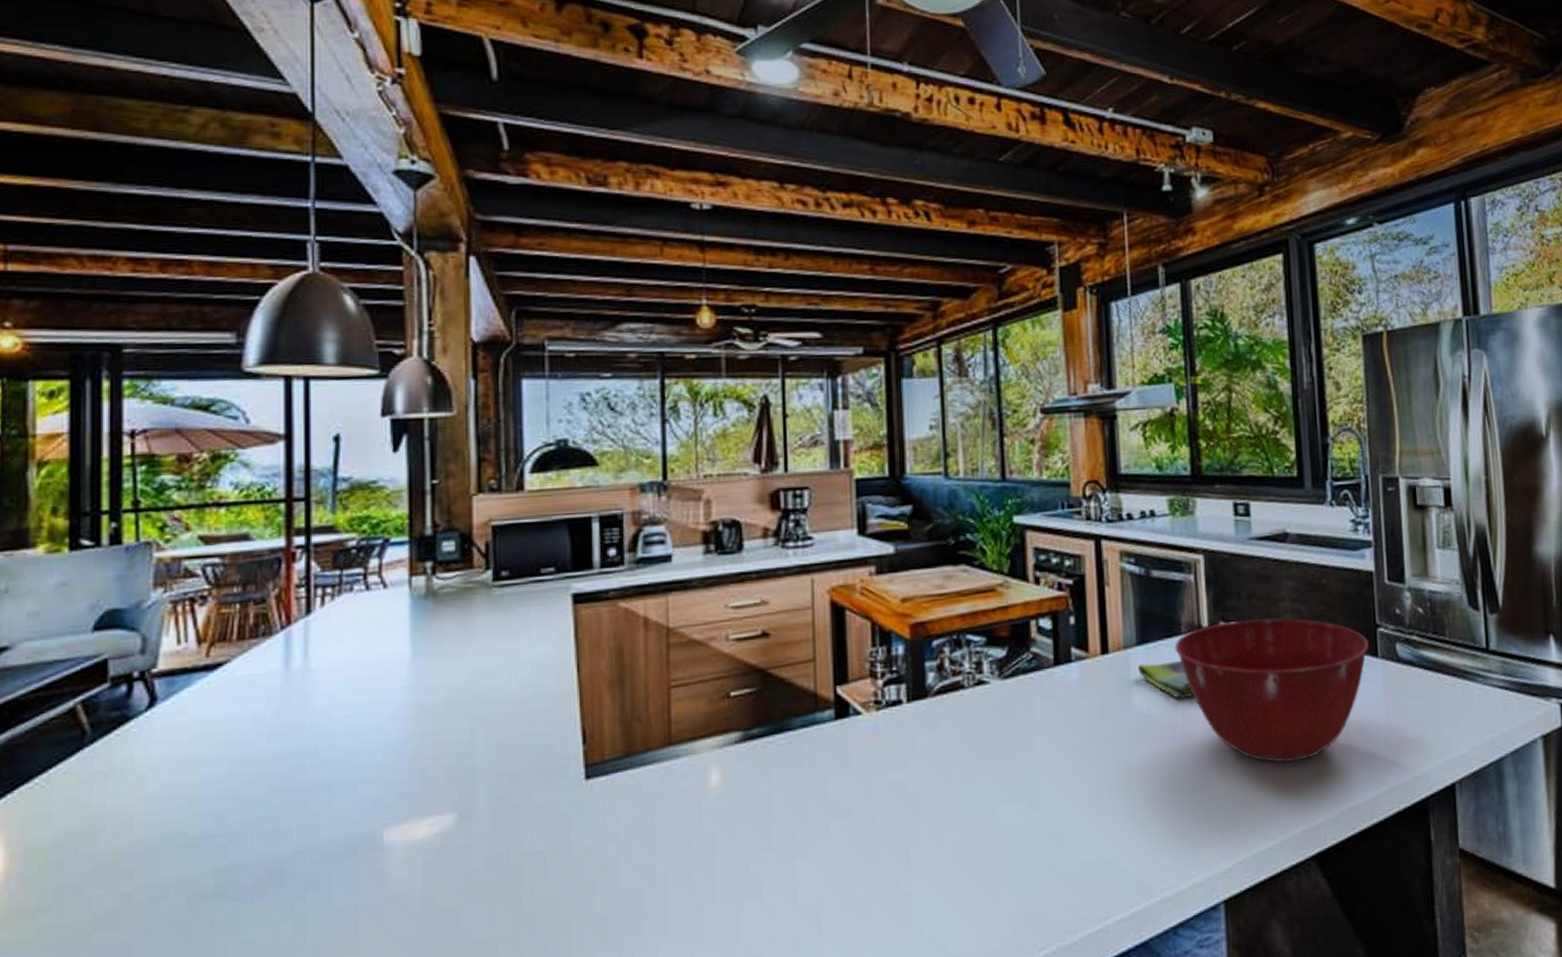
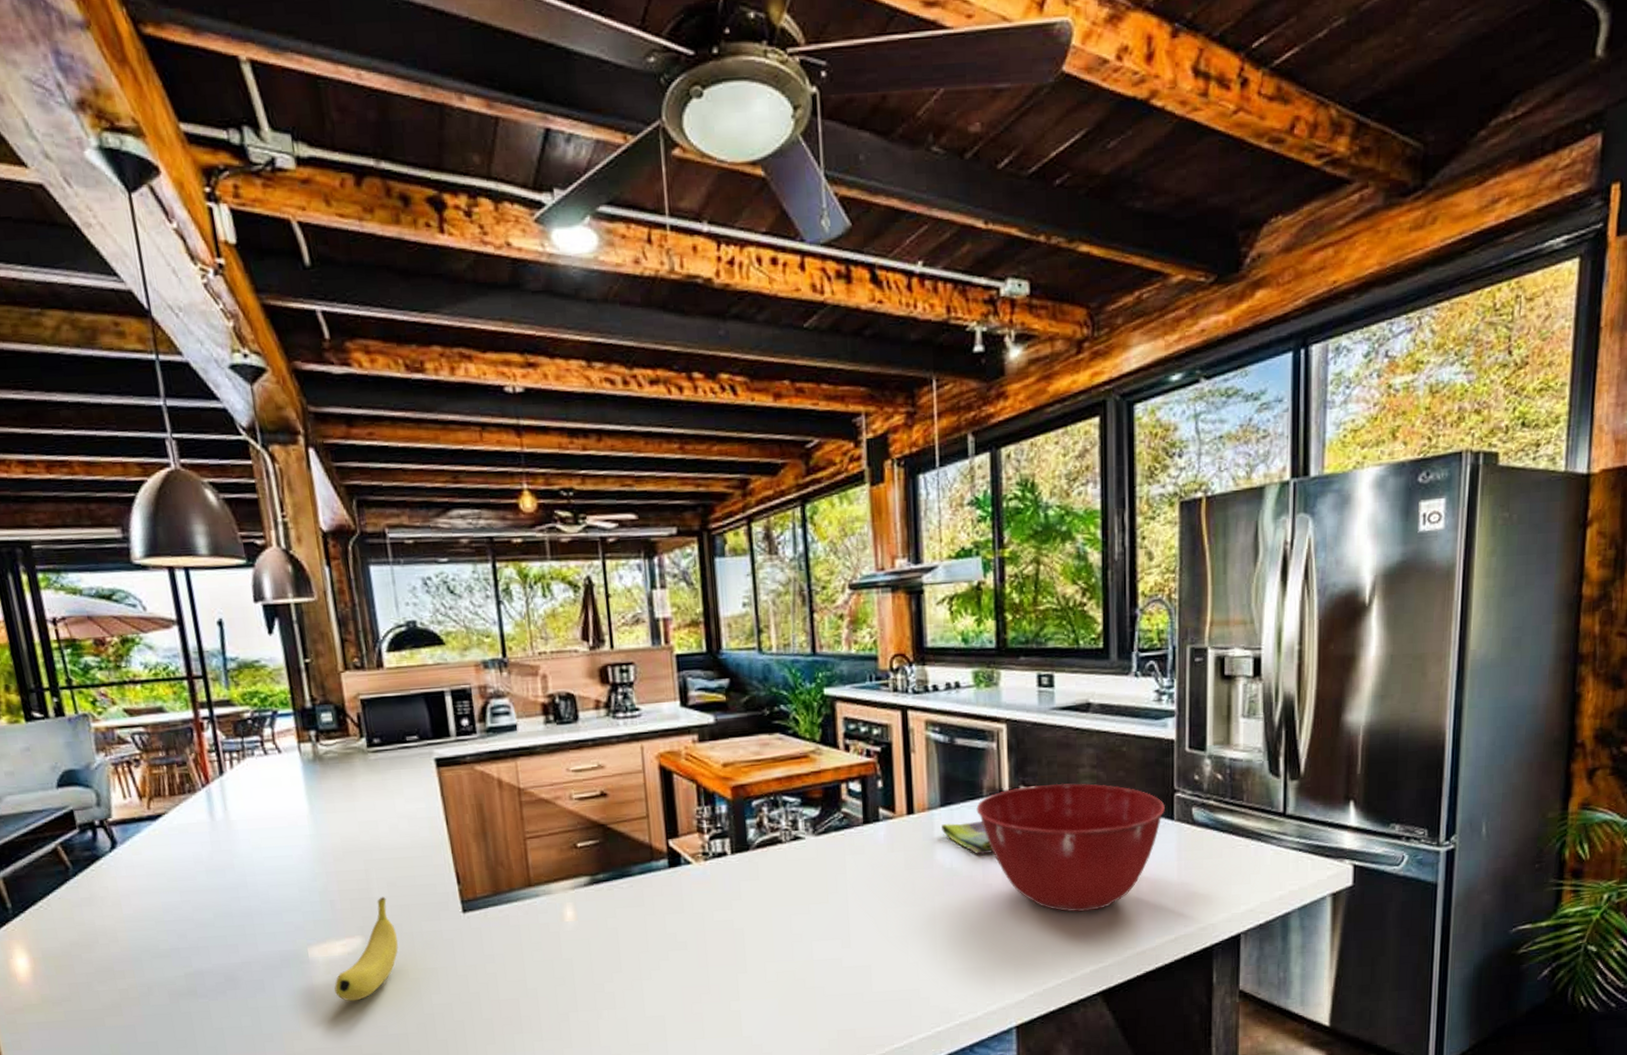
fruit: none [411,761,500,899] -> present [334,896,398,1002]

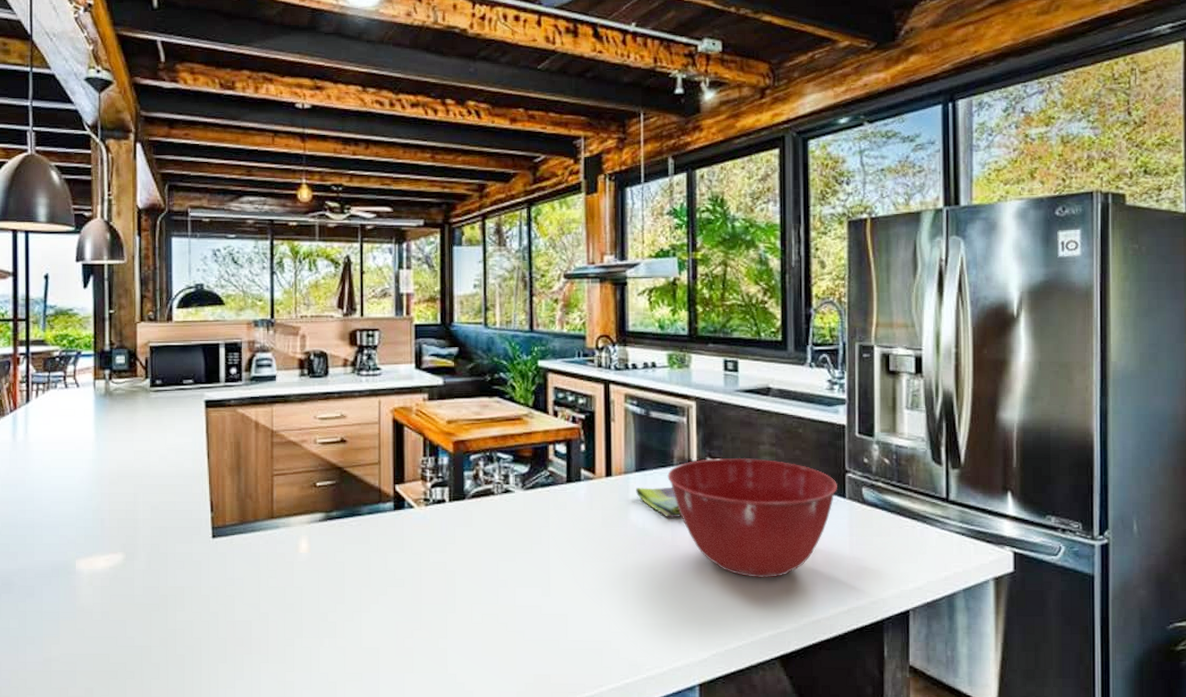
fruit: present [334,896,398,1002] -> none [94,518,153,612]

